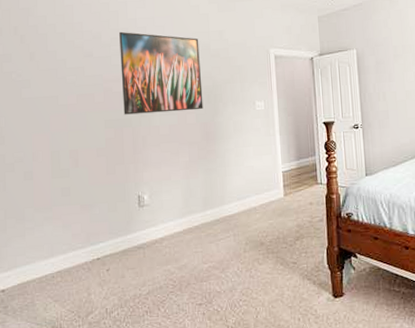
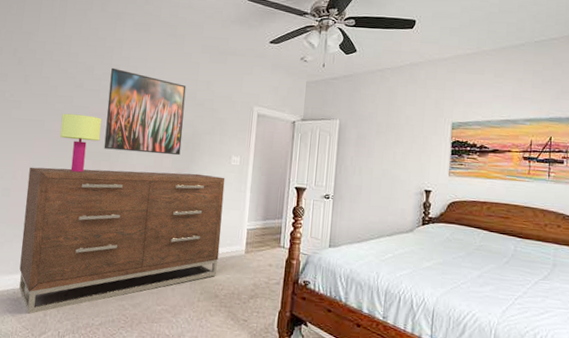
dresser: none [49,124,258,296] -> present [19,167,225,314]
table lamp: none [75,83,119,144] -> present [60,113,102,173]

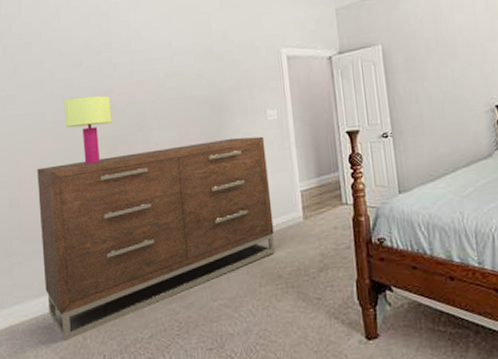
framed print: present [104,67,187,156] -> none [111,36,207,131]

